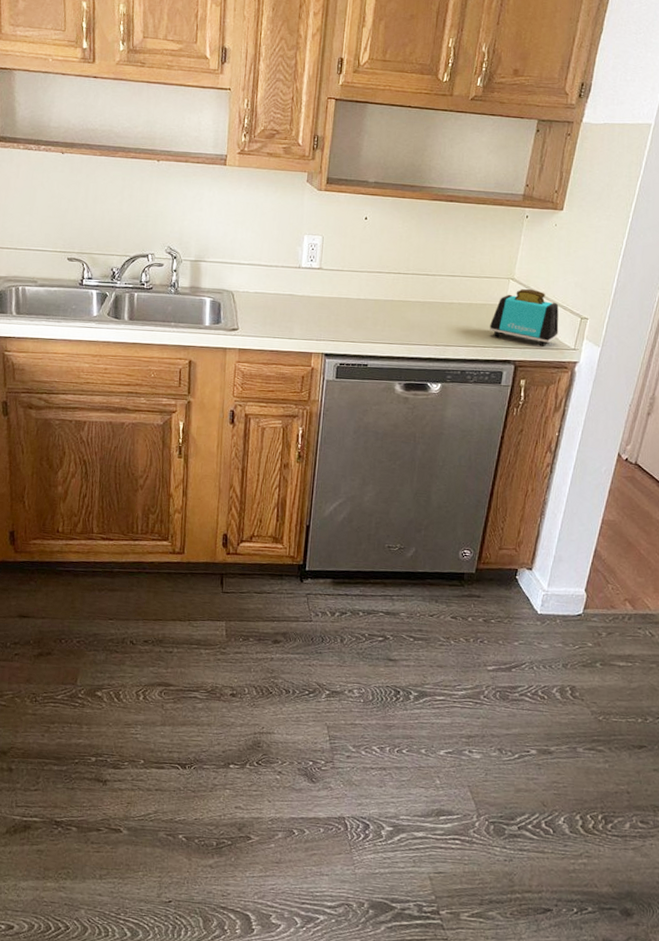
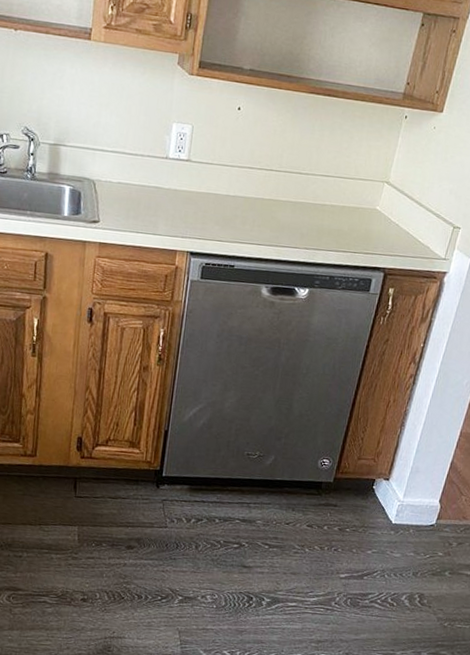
toaster: present [490,288,559,347] -> none [361,193,432,256]

